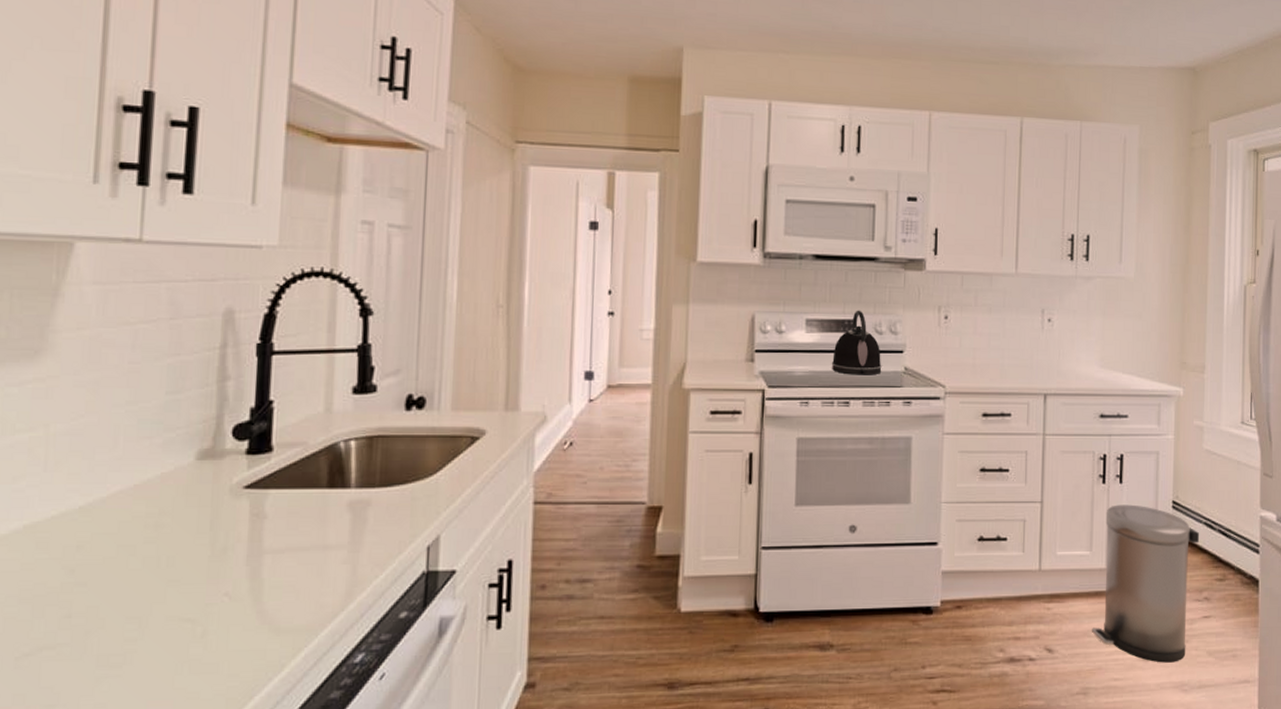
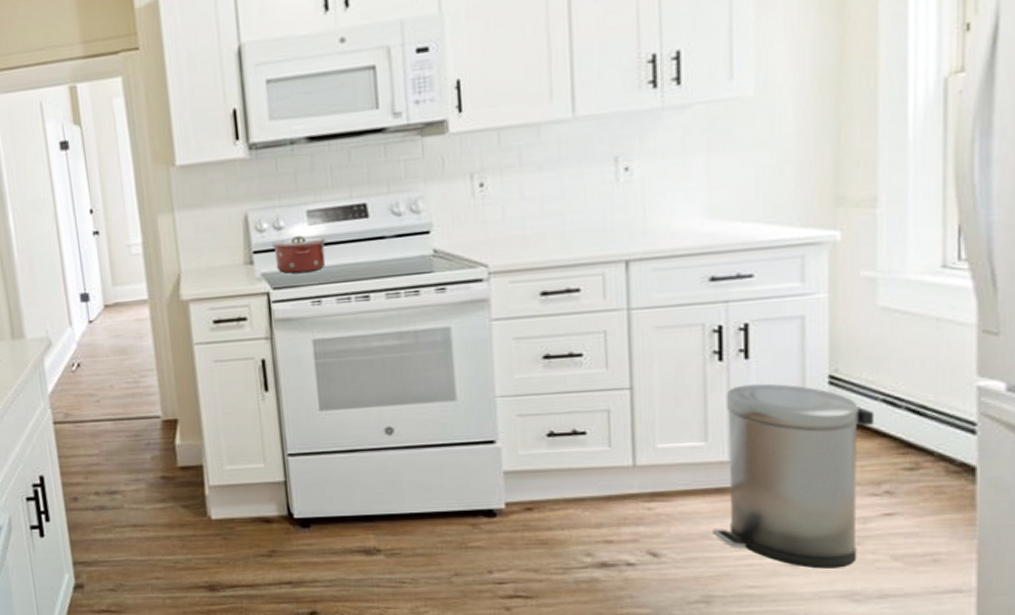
casserole: none [772,341,820,376] -> present [271,235,327,274]
kettle: present [831,310,882,375] -> none [342,191,405,266]

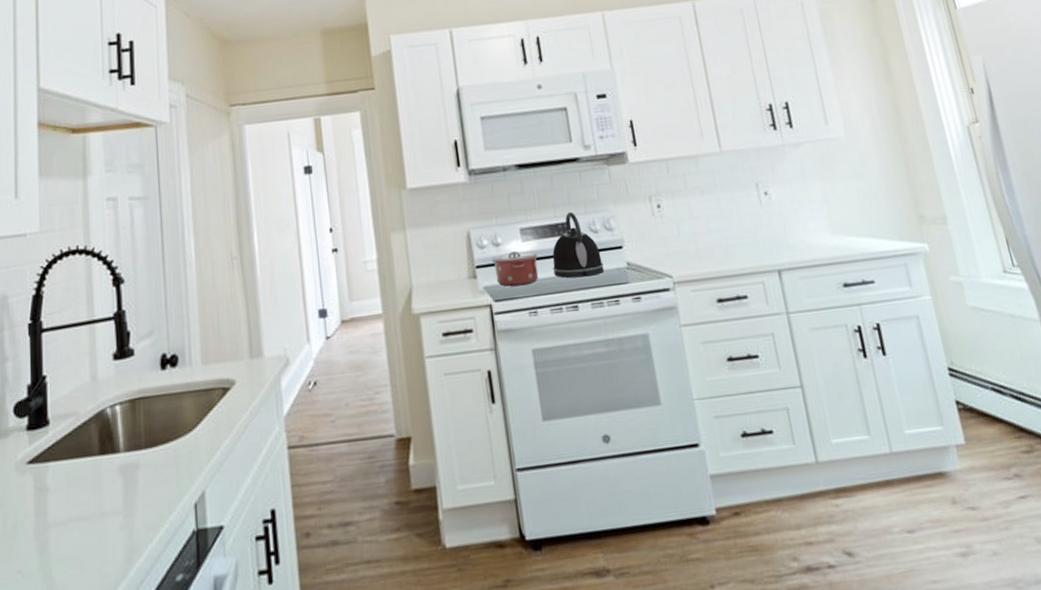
kettle: none [342,191,405,266] -> present [552,211,605,278]
pedal bin: present [711,383,875,569] -> none [875,377,1010,557]

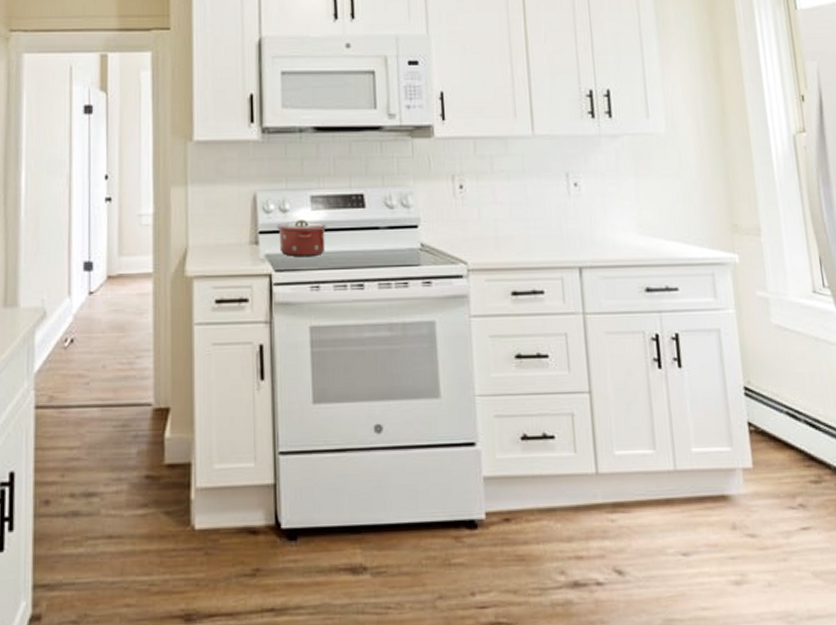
kettle: present [552,211,605,278] -> none [341,183,396,254]

